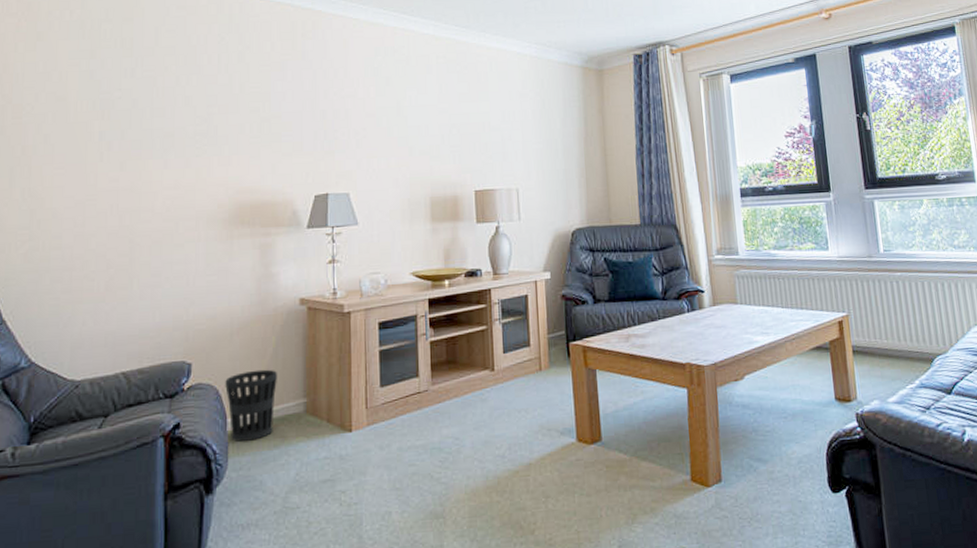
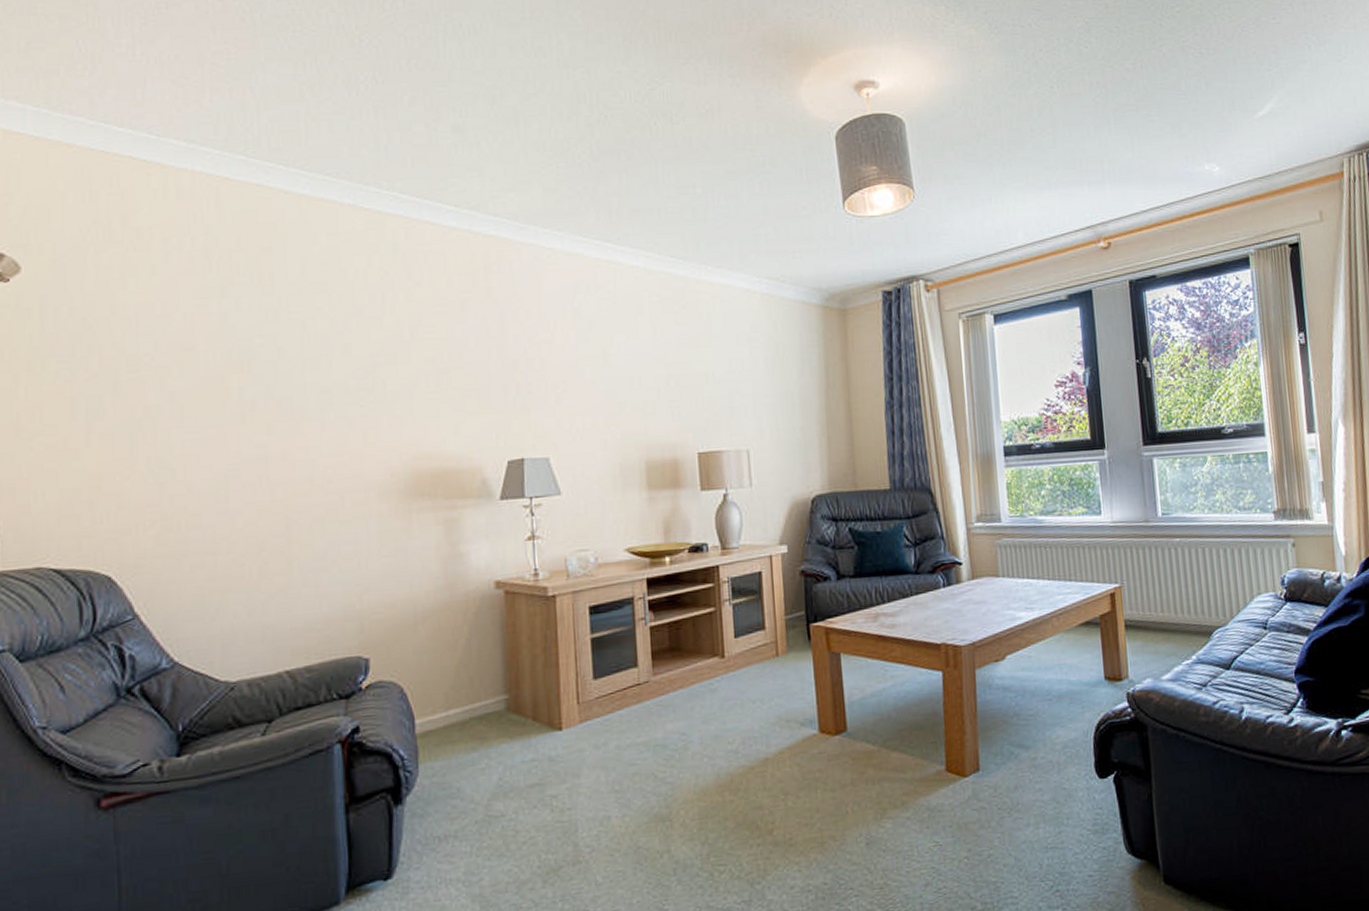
wastebasket: present [225,369,277,442] -> none [410,663,472,746]

